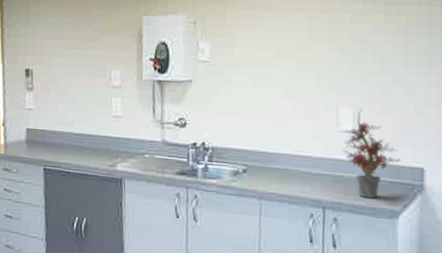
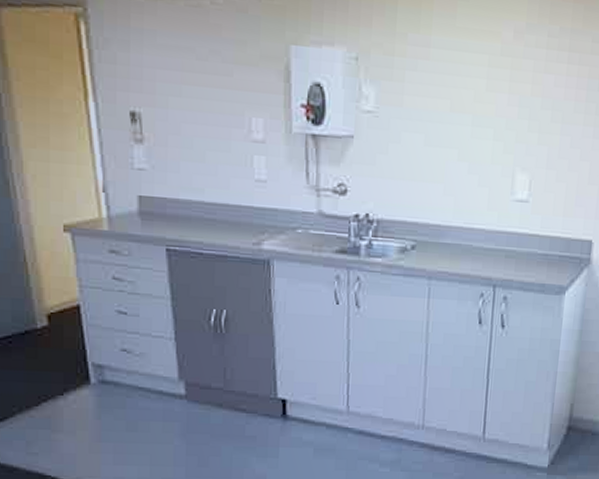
potted plant: present [342,107,401,198] -> none [516,173,572,274]

